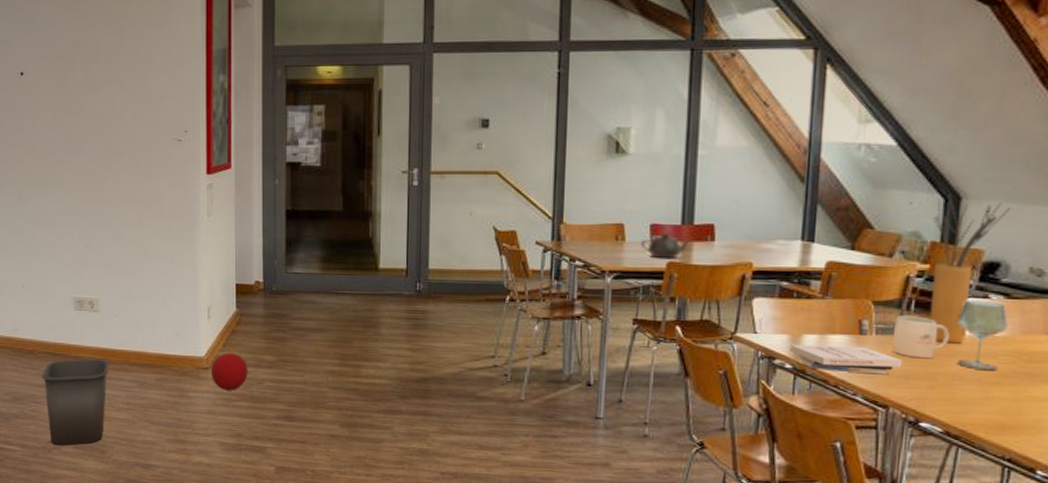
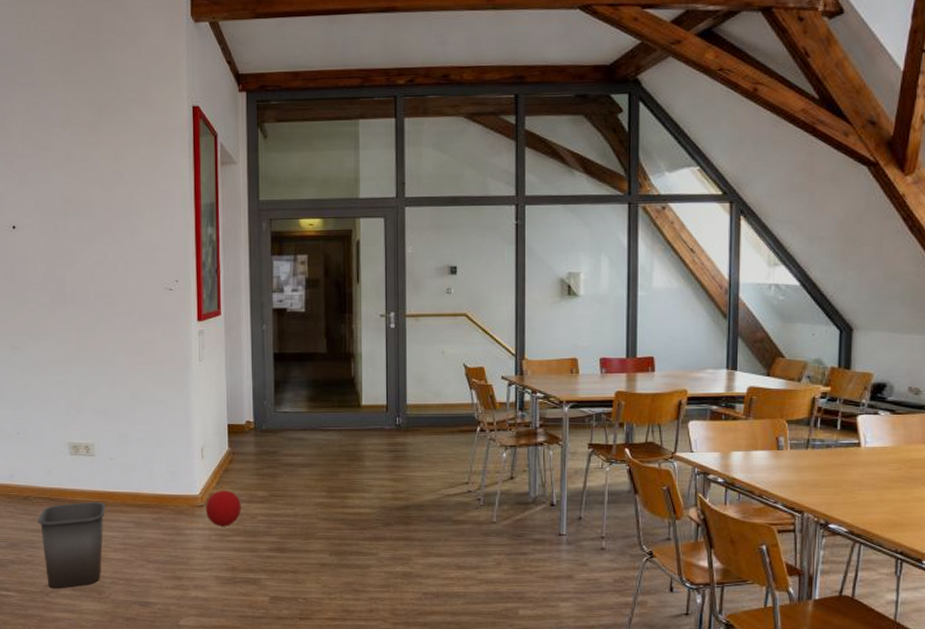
teapot: present [641,232,692,258] -> none [593,364,636,388]
books: present [790,344,903,375] -> none [721,460,813,484]
mug: present [892,315,949,359] -> none [803,432,849,469]
vase: present [929,195,1011,344] -> none [832,327,892,454]
wine glass: present [957,299,1009,371] -> none [855,416,895,477]

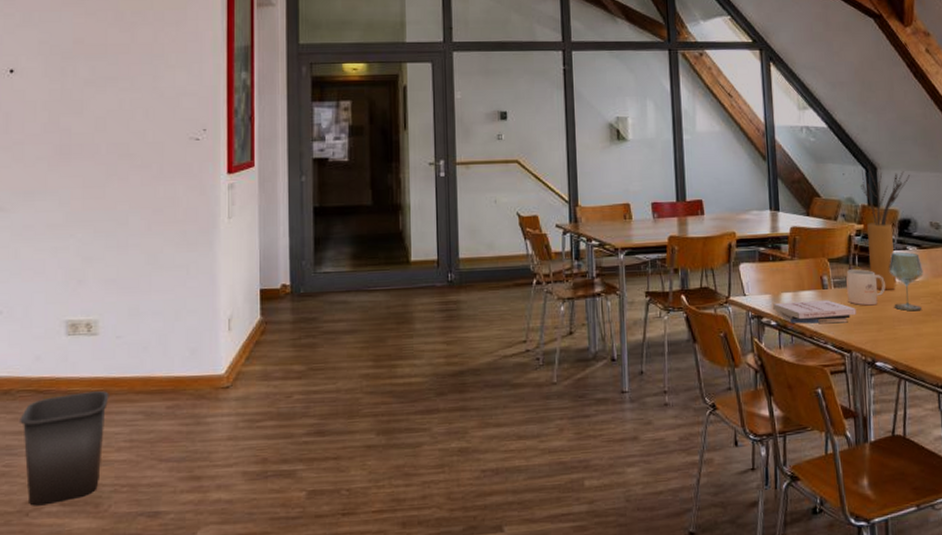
ball: present [205,490,241,526] -> none [231,366,275,410]
books: none [721,460,813,484] -> present [773,300,856,324]
mug: none [803,432,849,469] -> present [845,269,886,306]
vase: none [832,327,892,454] -> present [860,166,911,291]
wine glass: none [855,416,895,477] -> present [889,252,923,311]

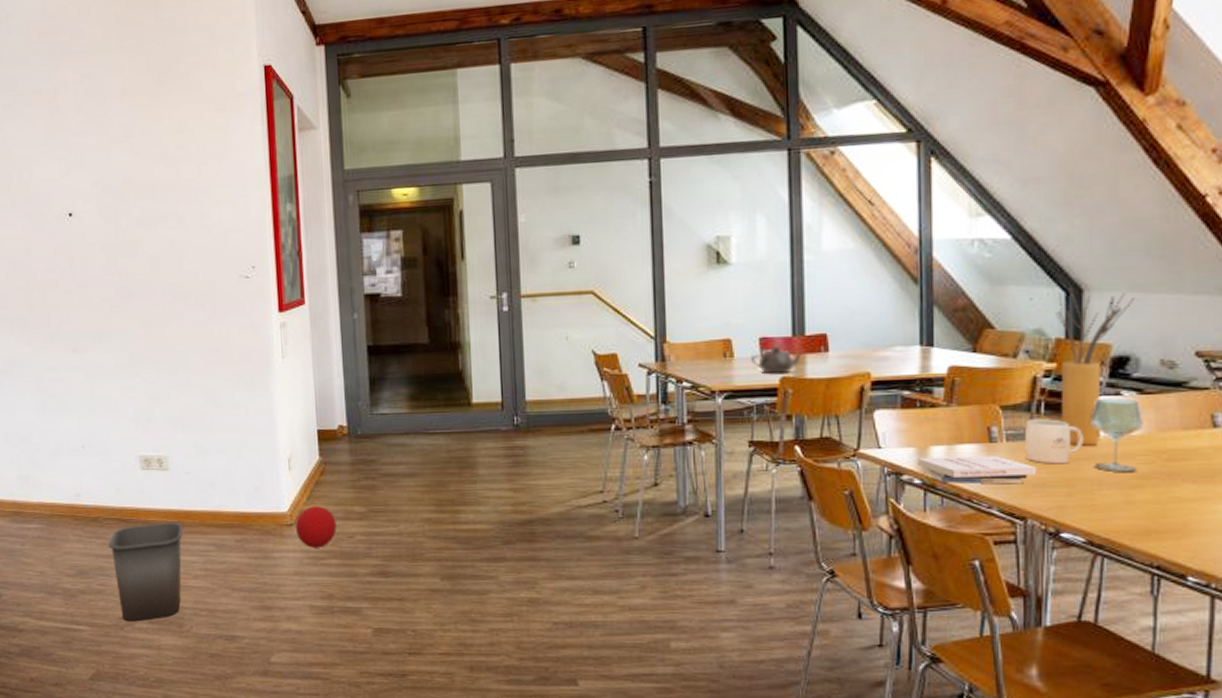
ball: none [231,366,275,410] -> present [295,506,337,548]
teapot: none [645,209,686,233] -> present [751,345,805,373]

